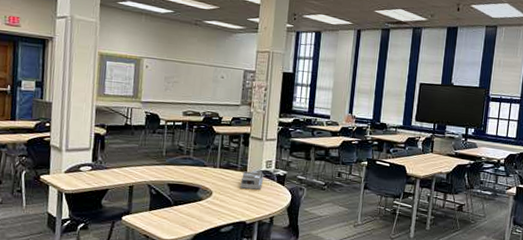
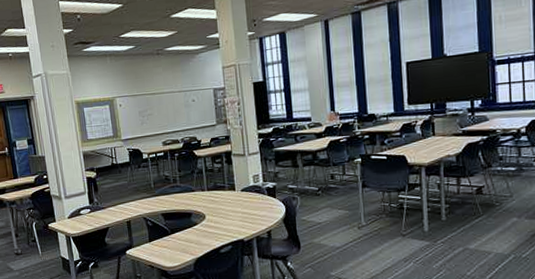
desk organizer: present [240,169,264,190] -> none [231,186,254,207]

